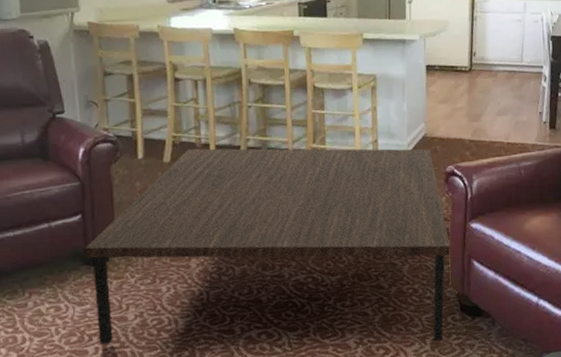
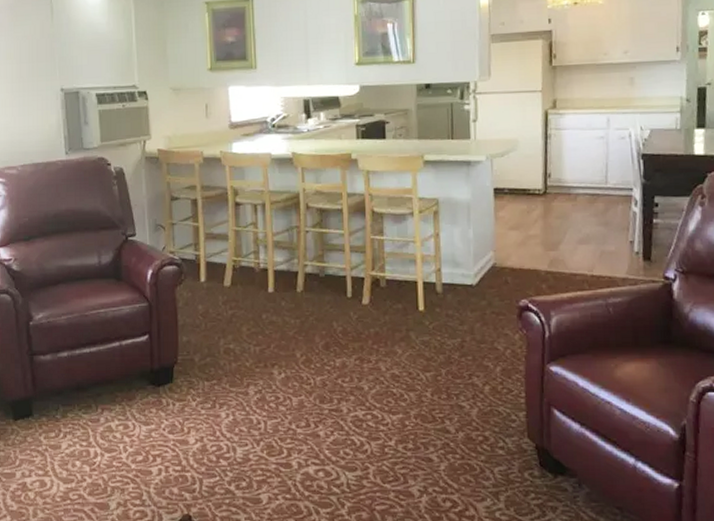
coffee table: present [84,148,450,345] -> none [151,273,526,499]

